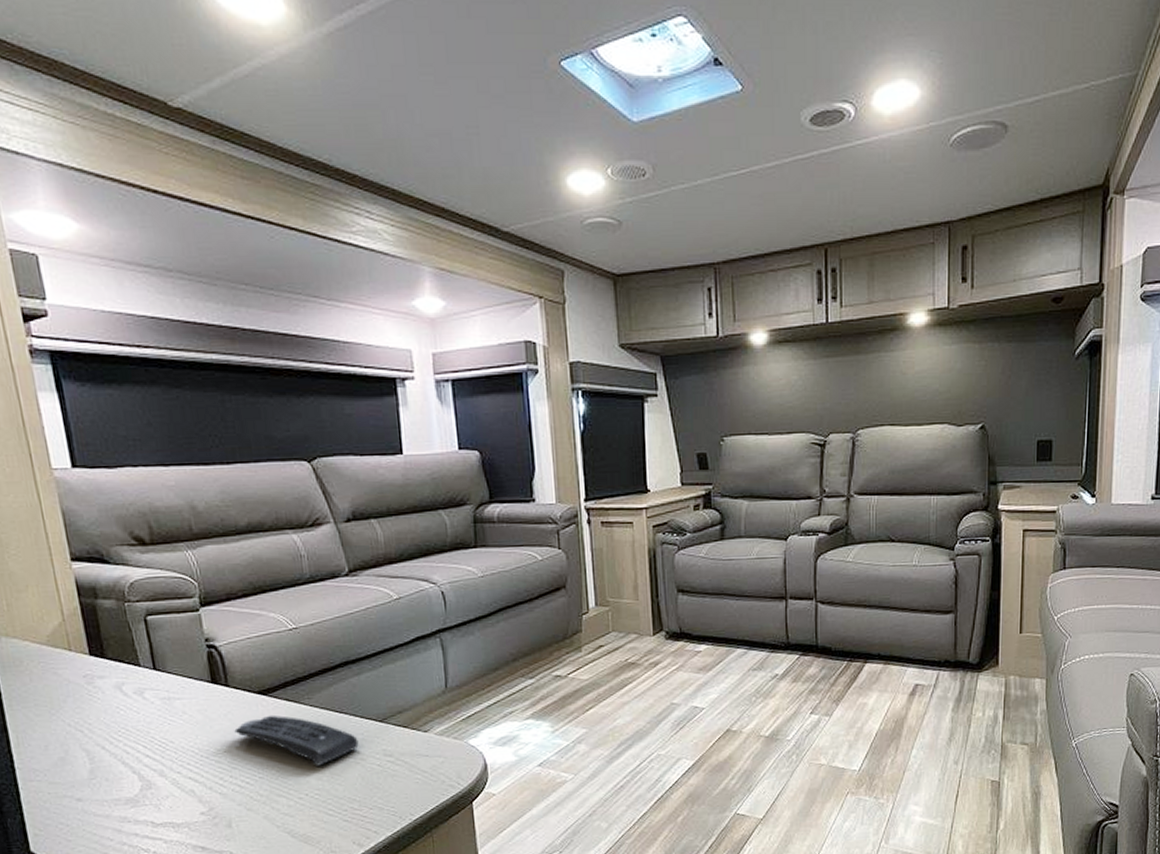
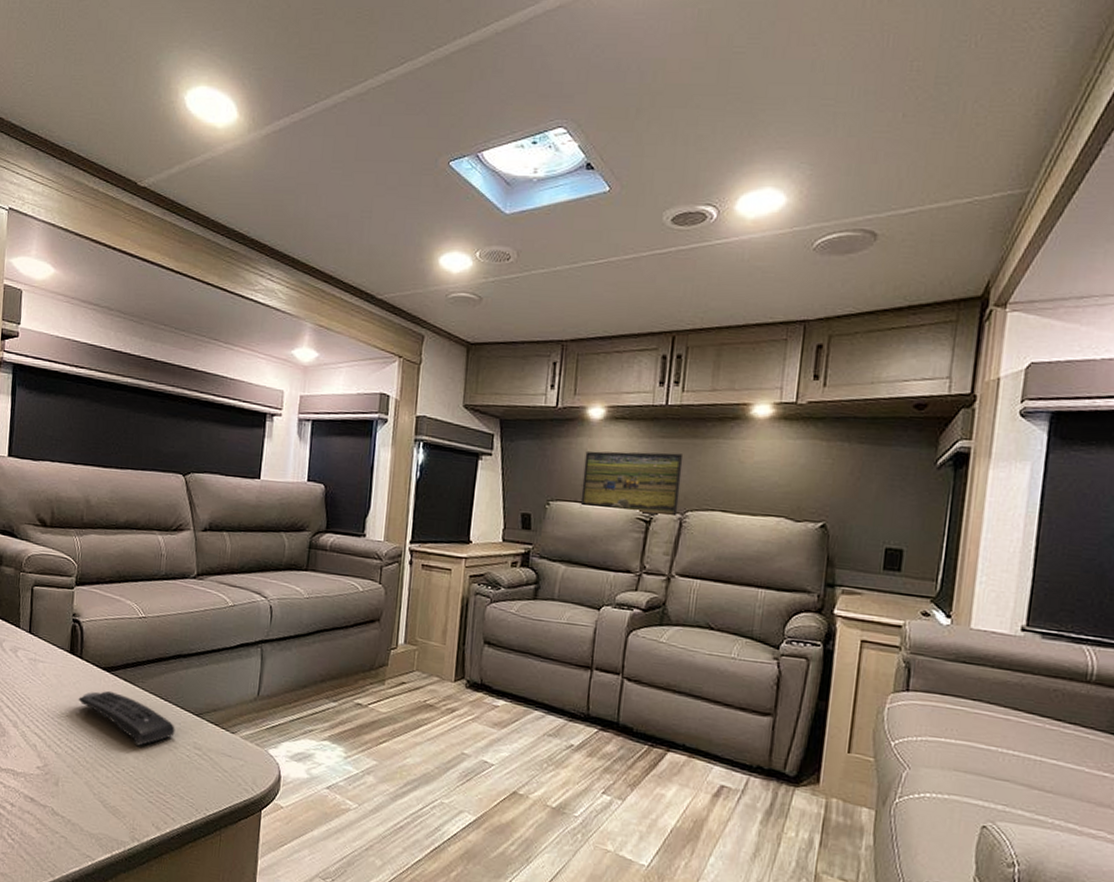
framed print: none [753,372,849,440] -> present [580,451,684,518]

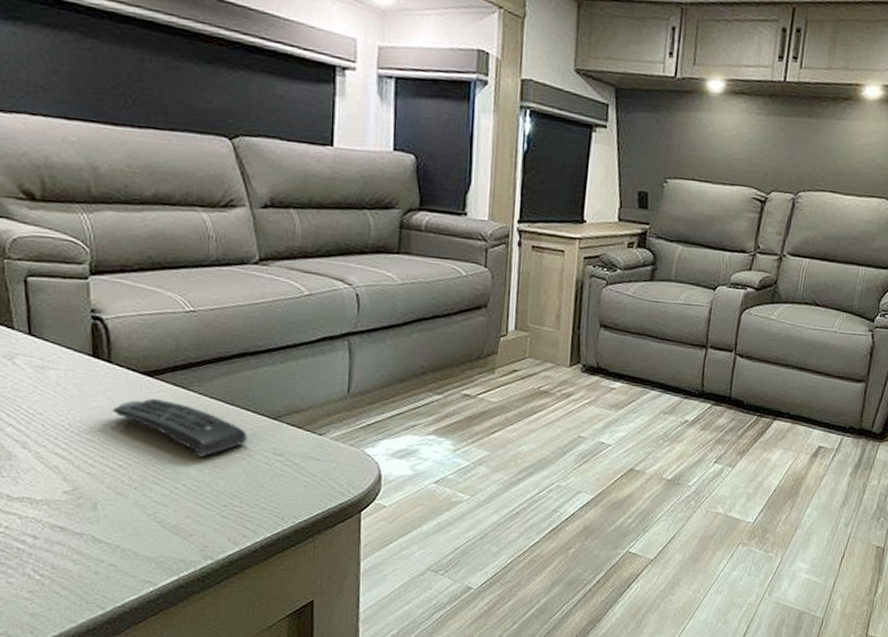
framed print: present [580,451,684,518] -> none [697,126,799,198]

